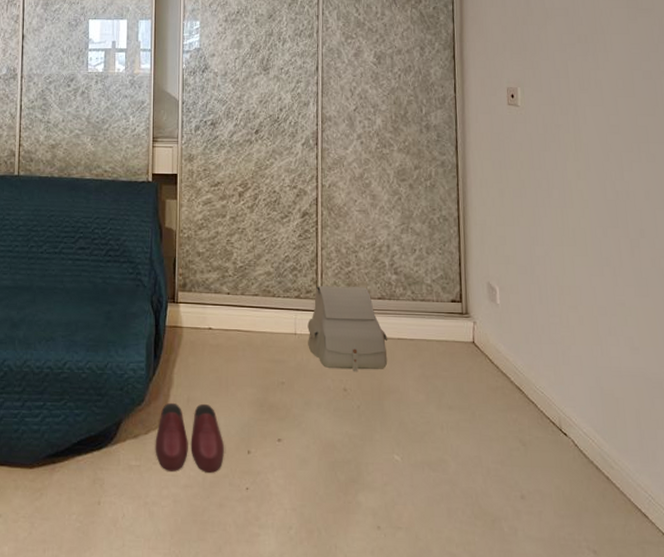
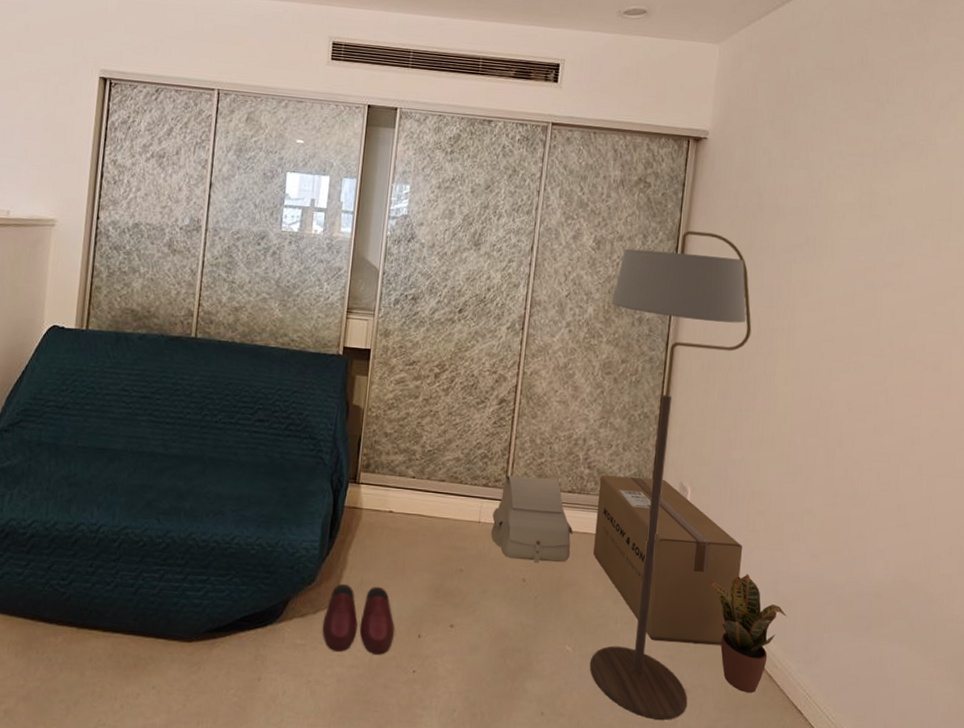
floor lamp: none [398,39,538,530] -> present [589,230,752,720]
box: none [407,280,561,448] -> present [593,475,743,645]
potted plant: none [530,372,616,497] -> present [709,574,787,693]

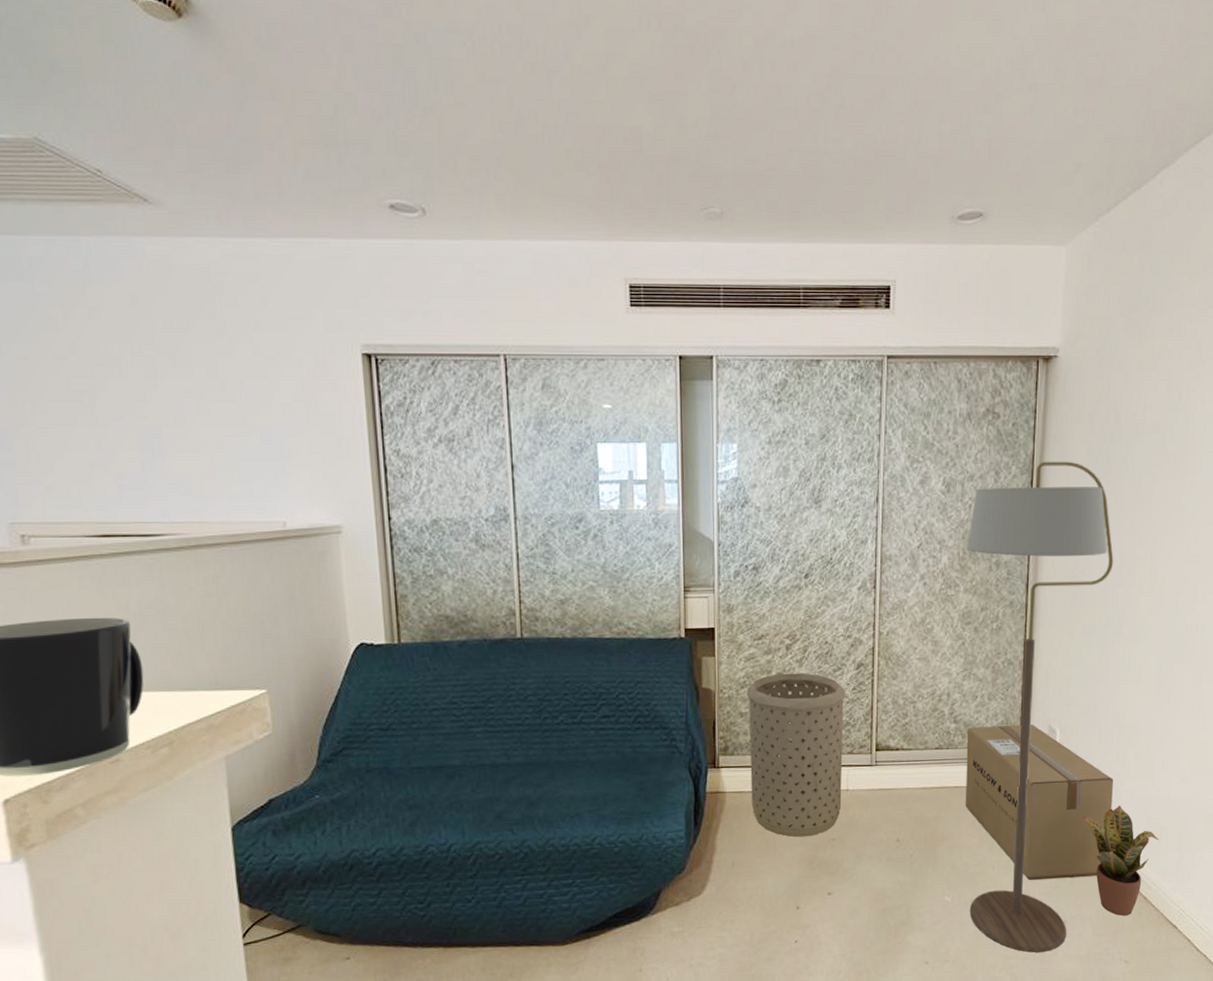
slippers: present [322,583,395,655] -> none [698,866,772,934]
laundry basket: none [385,399,487,564] -> present [746,672,846,837]
satchel: present [491,474,573,564] -> none [860,737,944,823]

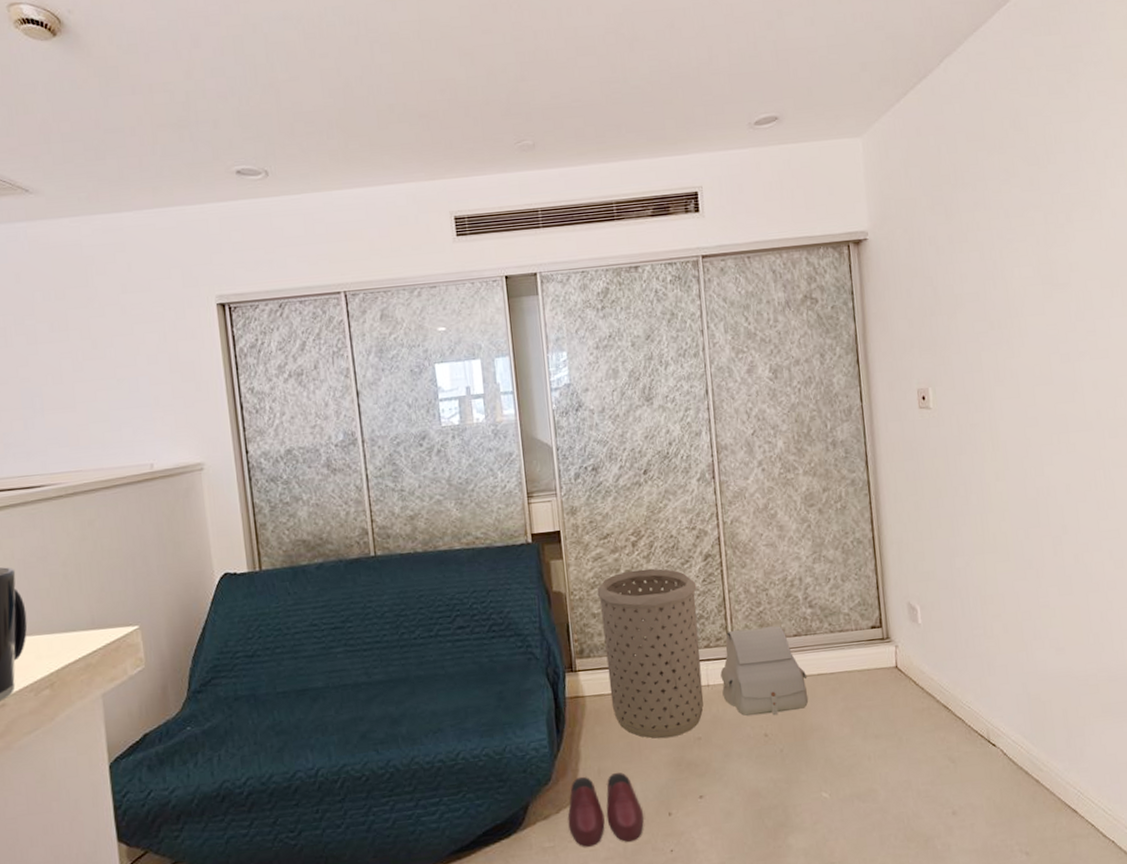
slippers: none [698,866,772,934] -> present [568,772,644,847]
satchel: none [860,737,944,823] -> present [720,625,809,716]
floor lamp: present [966,461,1114,953] -> none [800,337,958,849]
box: present [966,725,1114,880] -> none [824,603,987,769]
potted plant: present [1082,805,1159,916] -> none [956,682,1043,803]

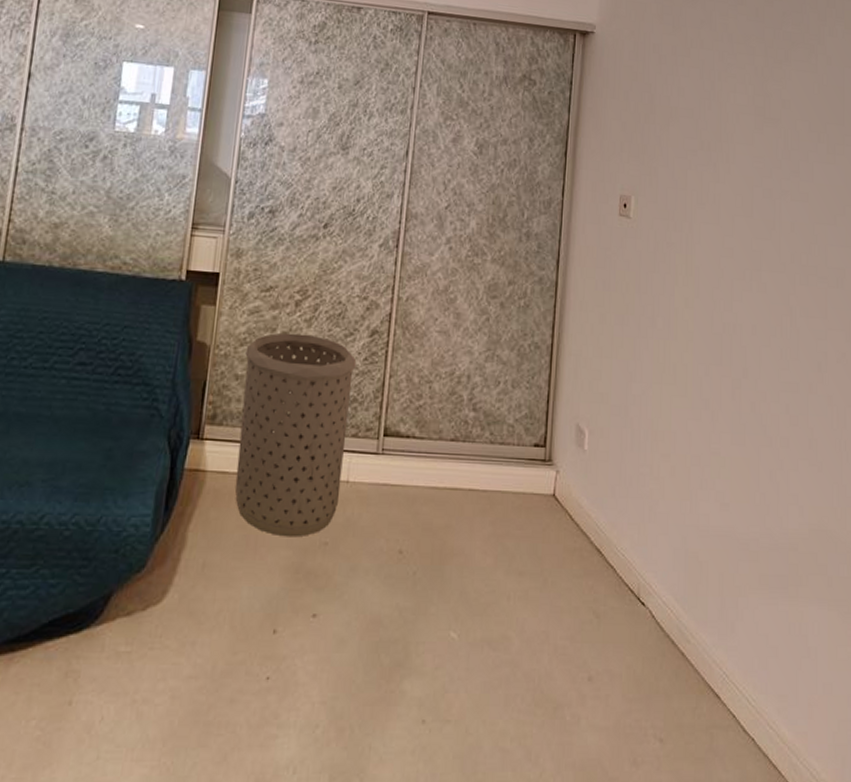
slippers: present [568,772,644,847] -> none [153,568,244,659]
satchel: present [720,625,809,716] -> none [361,421,458,530]

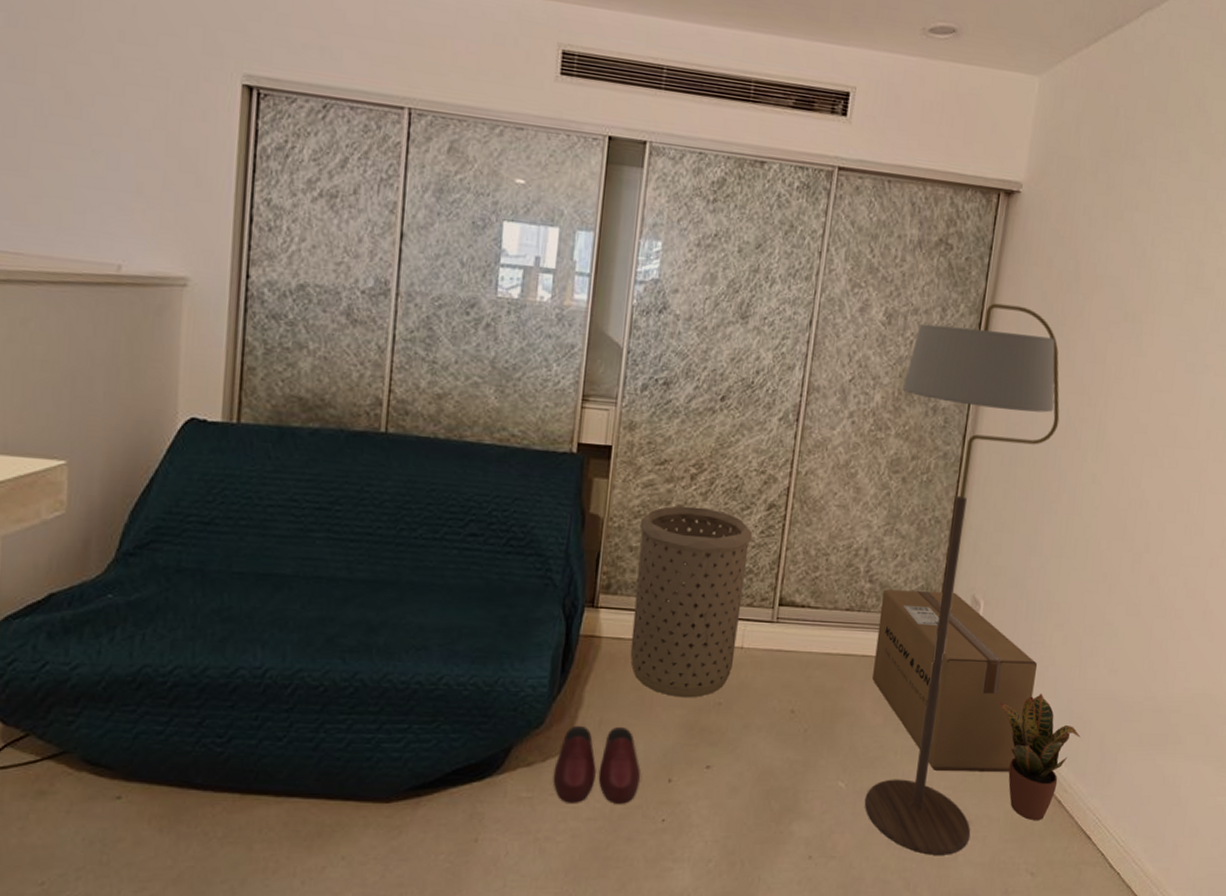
slippers: none [153,568,244,659] -> present [553,725,640,804]
floor lamp: none [478,133,648,718] -> present [864,303,1060,855]
box: none [481,418,648,620] -> present [872,589,1038,773]
potted plant: none [611,531,698,677] -> present [999,694,1081,821]

